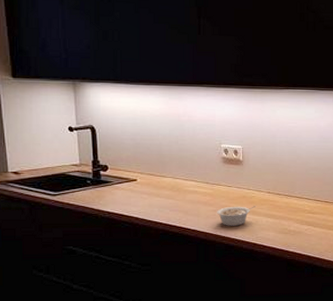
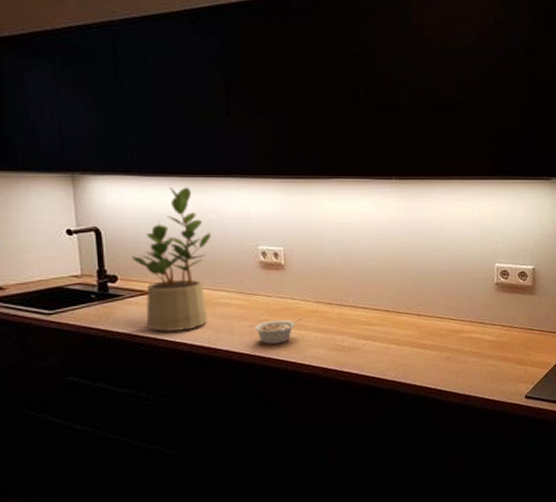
potted plant: none [120,94,183,212] -> present [132,187,211,331]

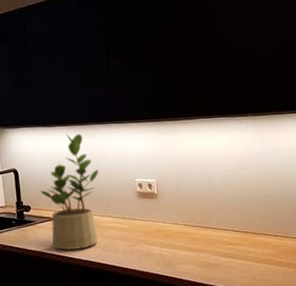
legume: present [255,318,303,344] -> none [134,239,174,261]

